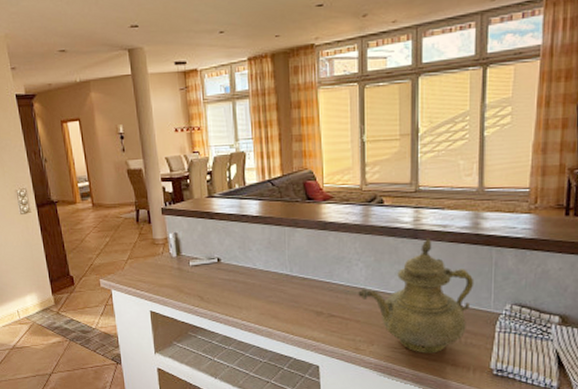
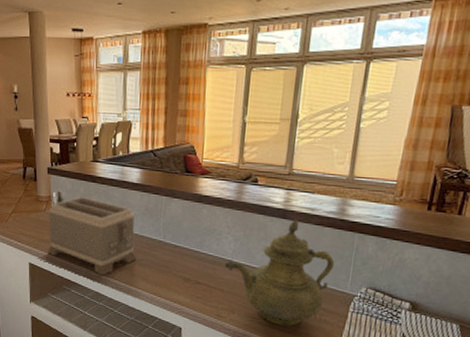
toaster: none [166,236,264,317] -> present [47,197,137,276]

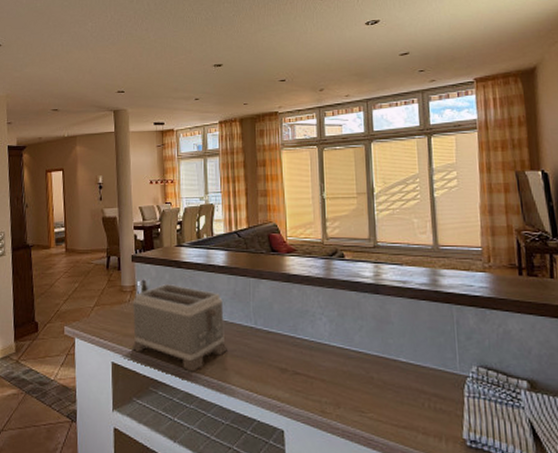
teapot: present [224,220,335,326] -> none [322,294,438,419]

